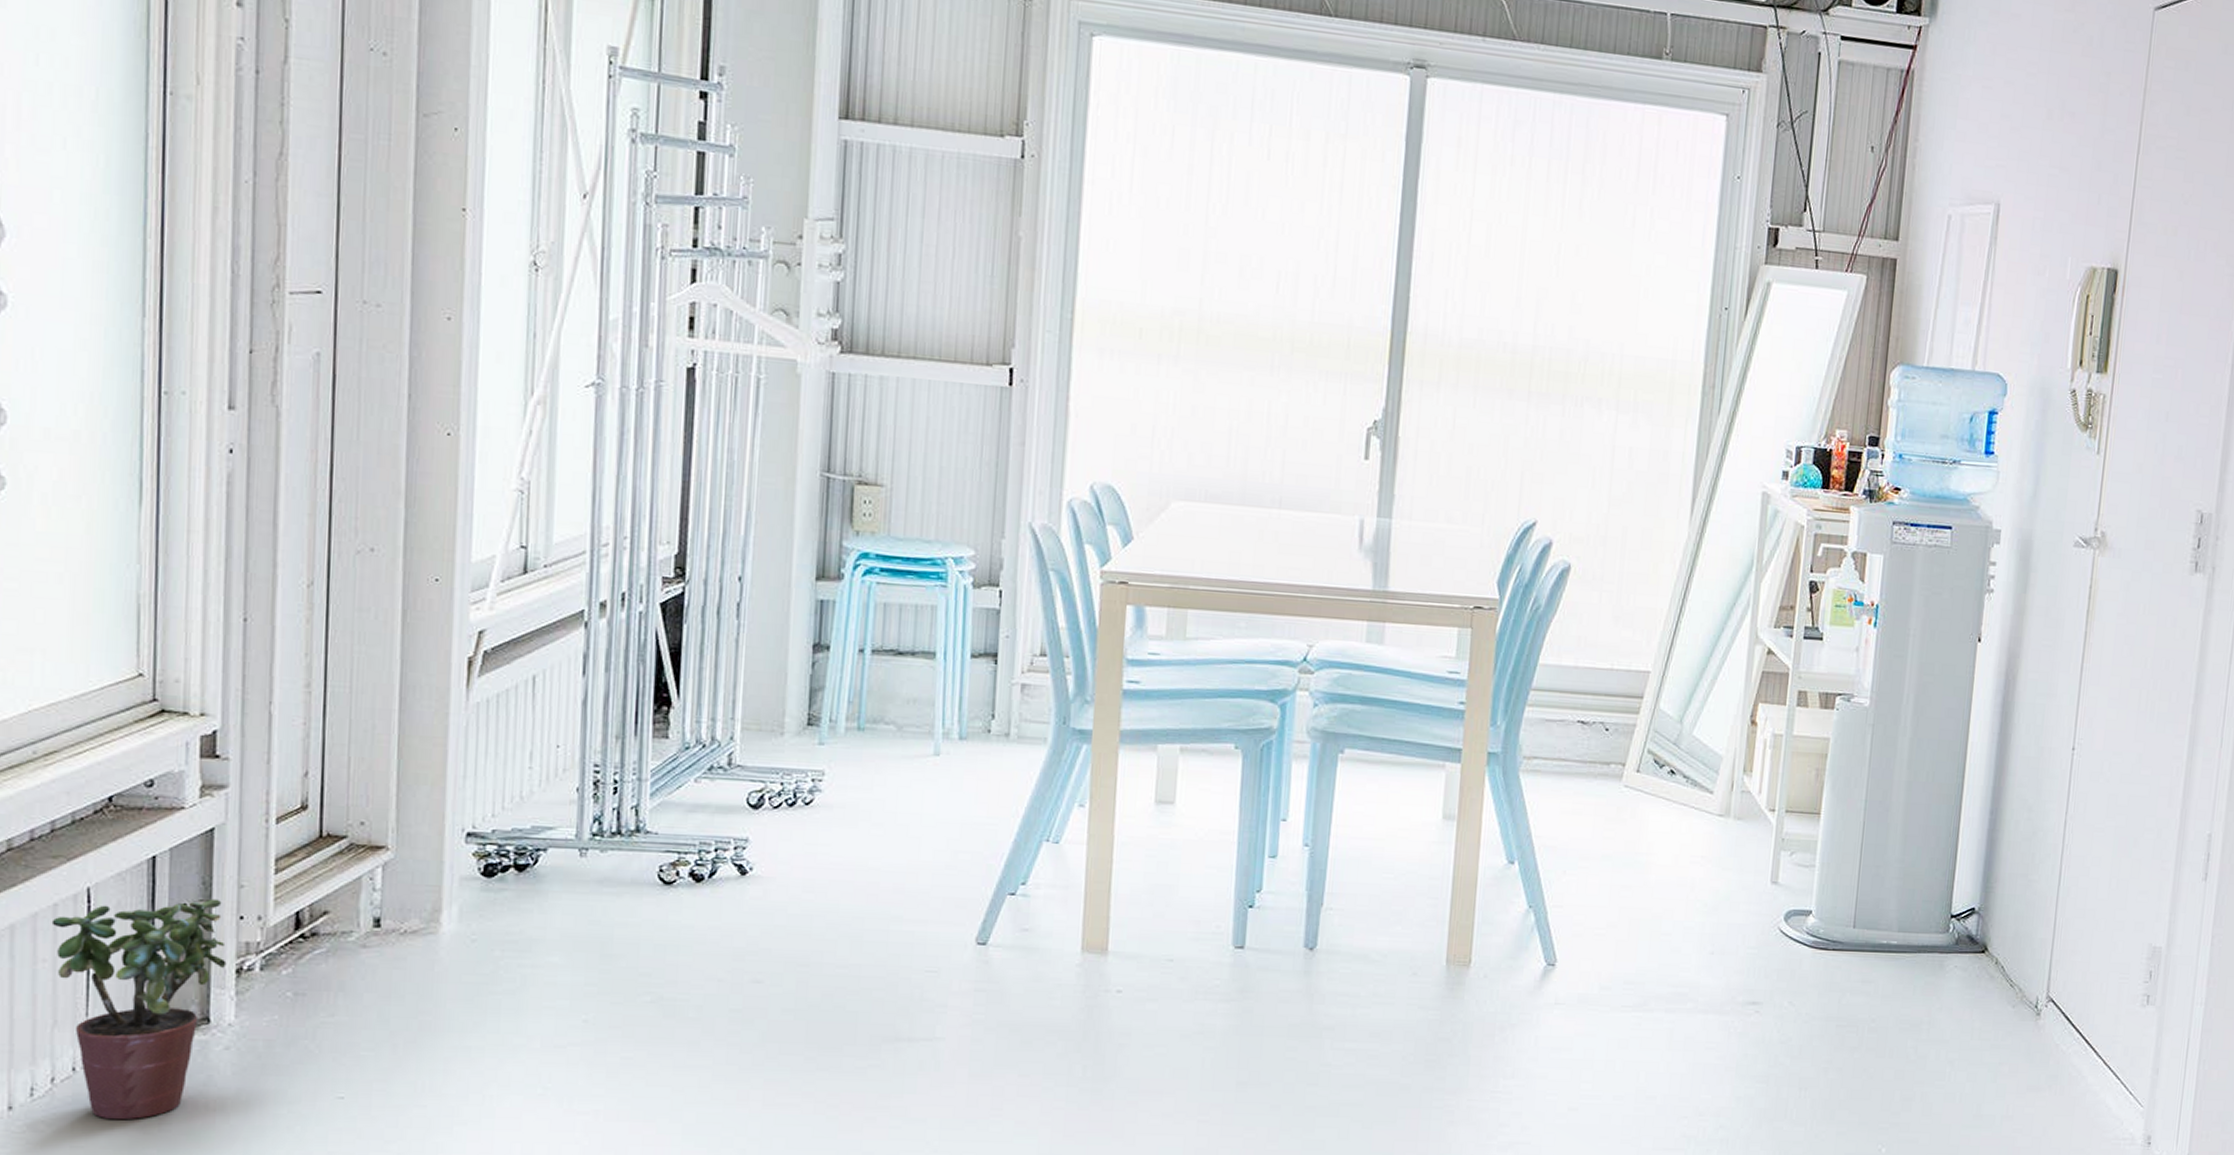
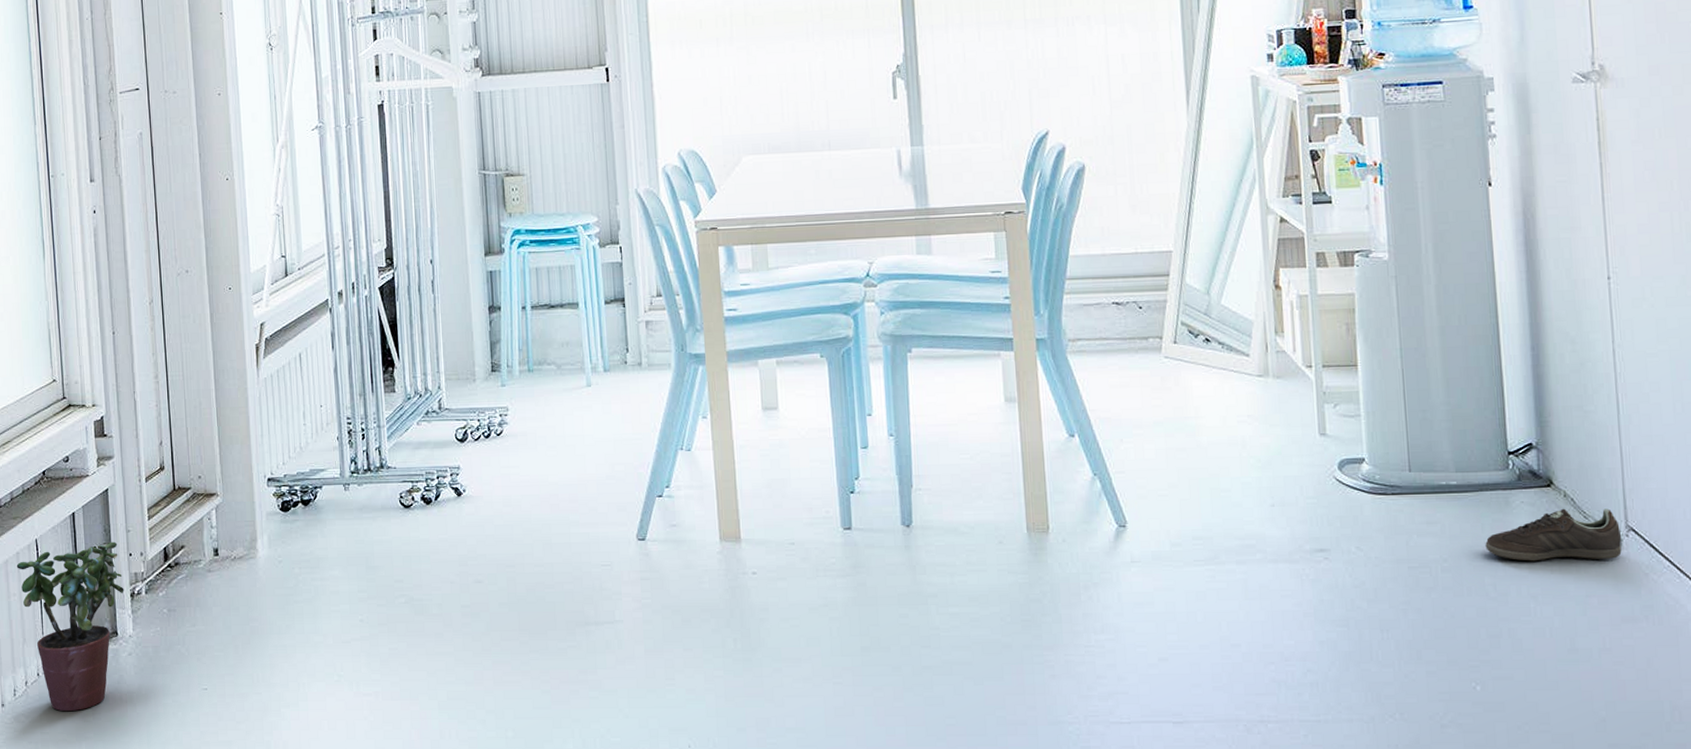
sneaker: none [1913,975,2042,1028] -> present [1485,508,1622,562]

